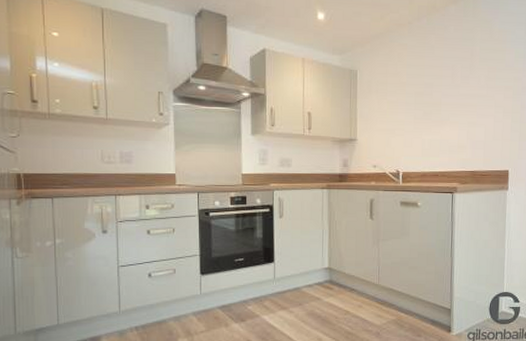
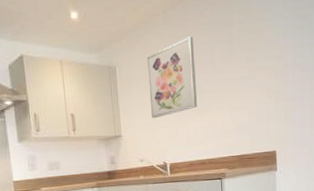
wall art: none [388,49,436,126] -> present [147,36,198,119]

